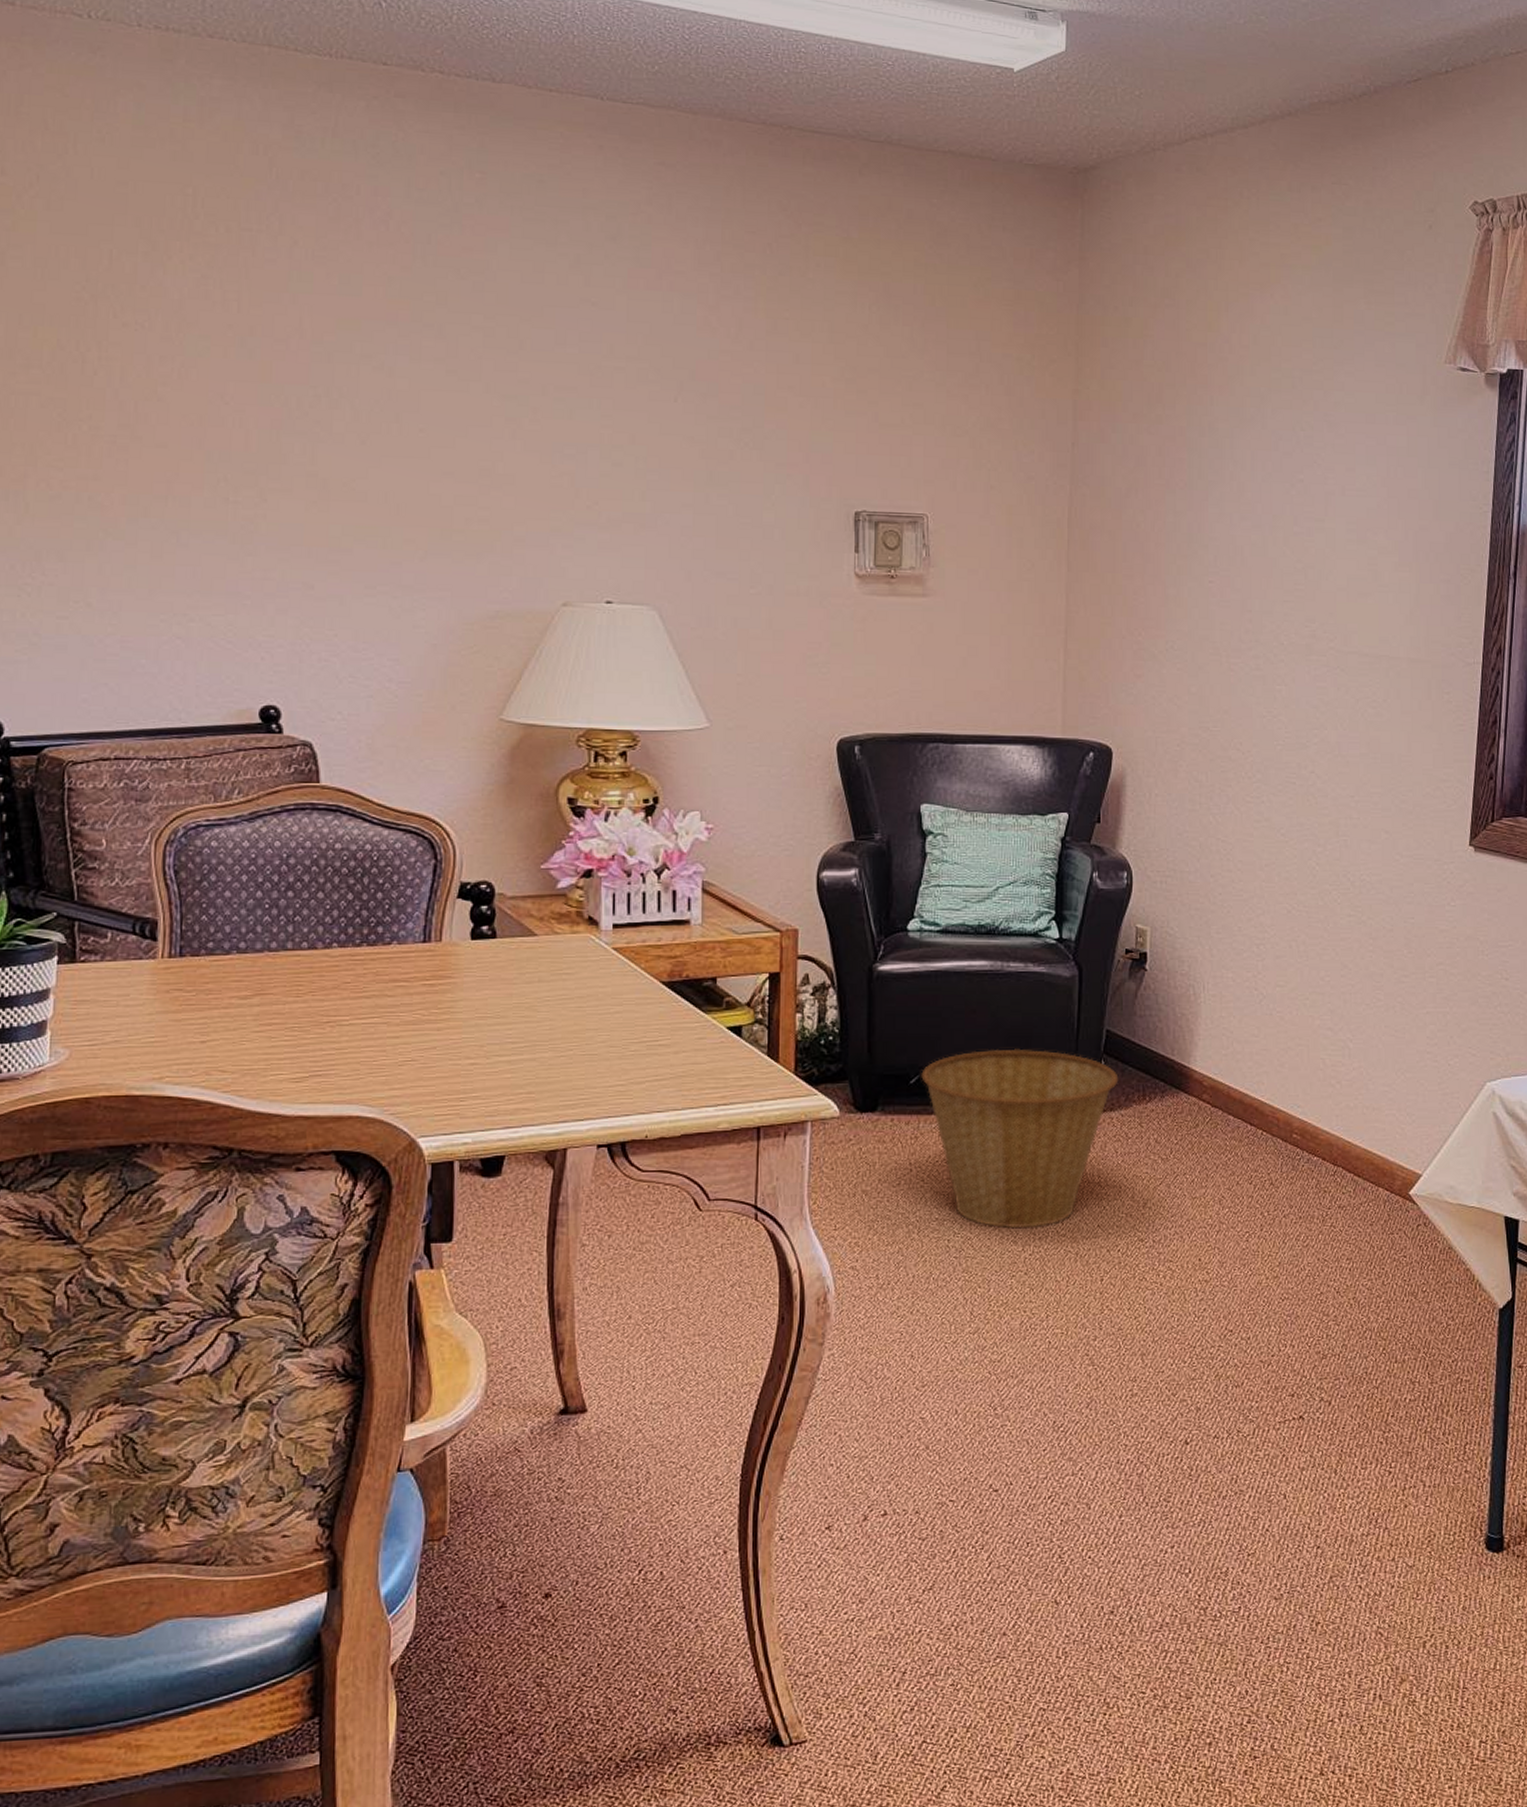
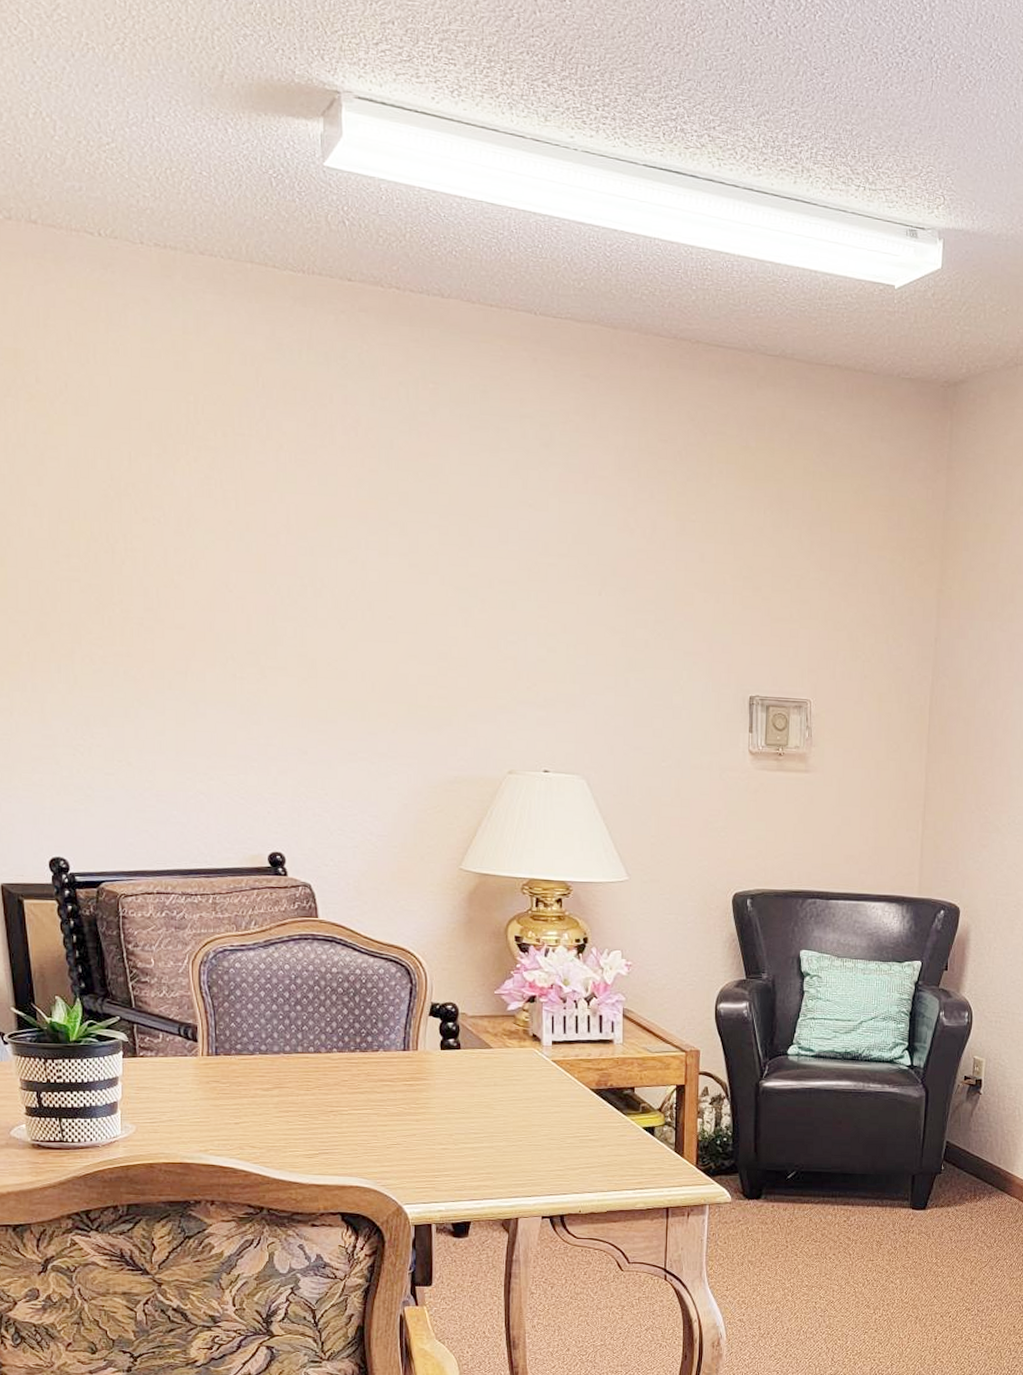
basket: present [921,1048,1119,1229] -> none [796,1153,955,1296]

